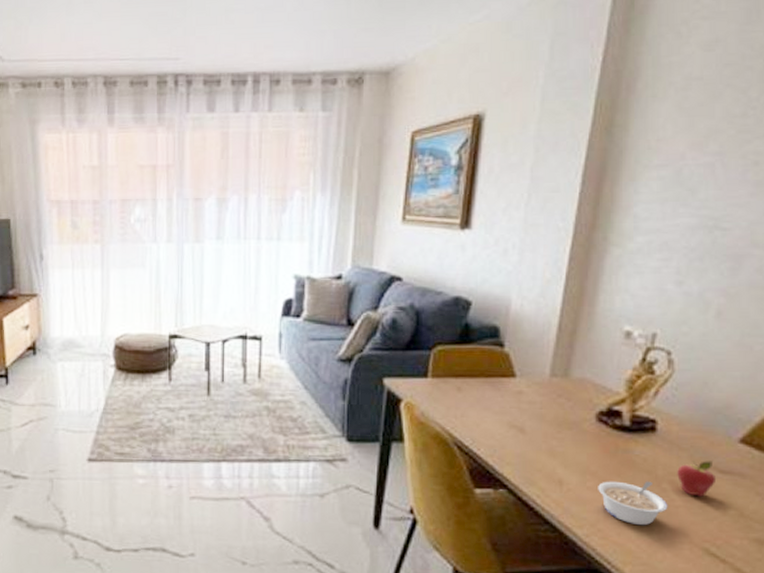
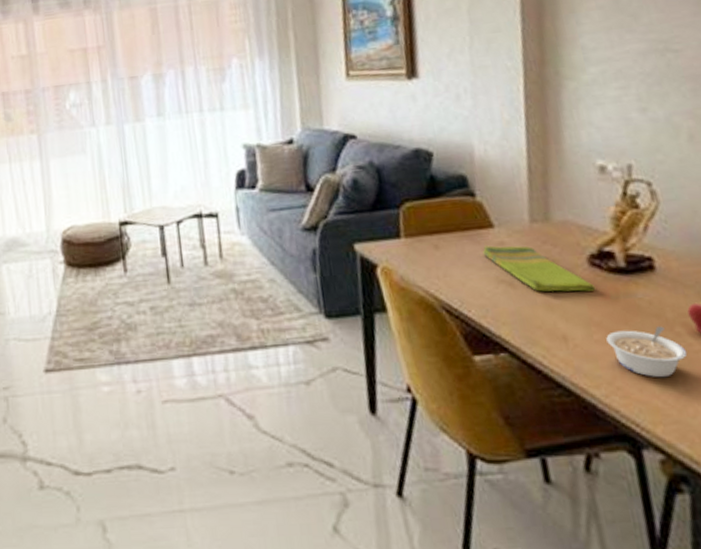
dish towel: none [501,393,598,444] -> present [483,245,596,292]

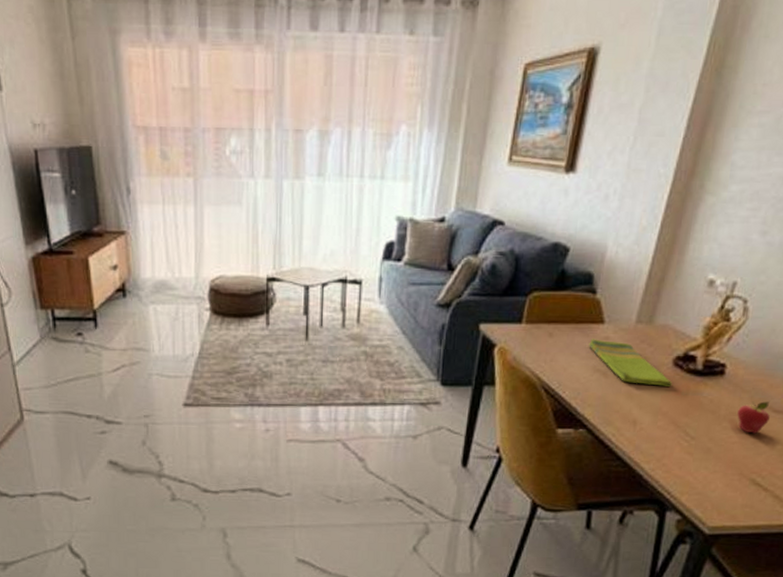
legume: present [606,326,688,378] -> none [667,420,726,460]

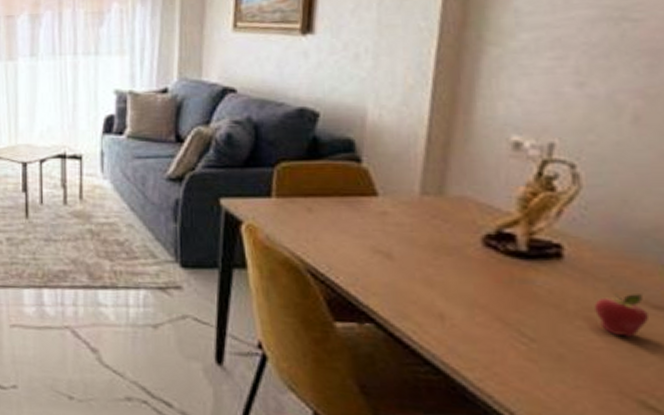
dish towel: present [589,339,672,386] -> none [361,214,487,272]

